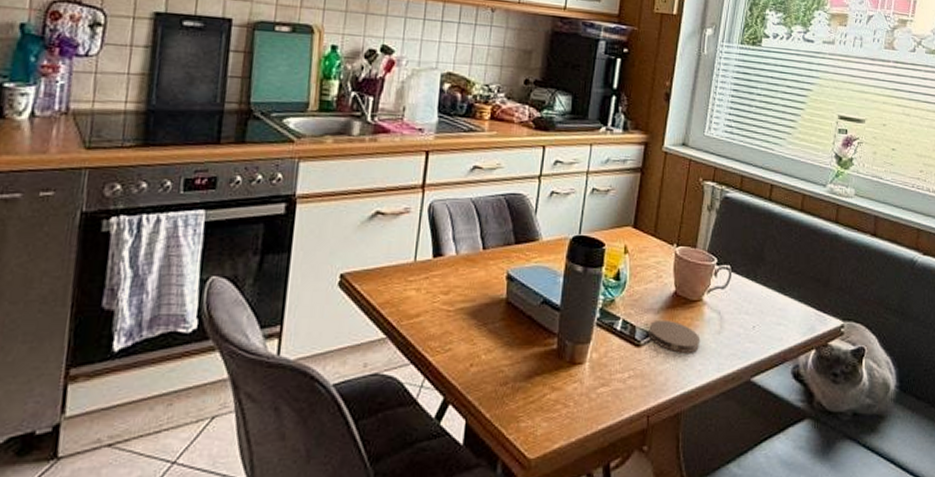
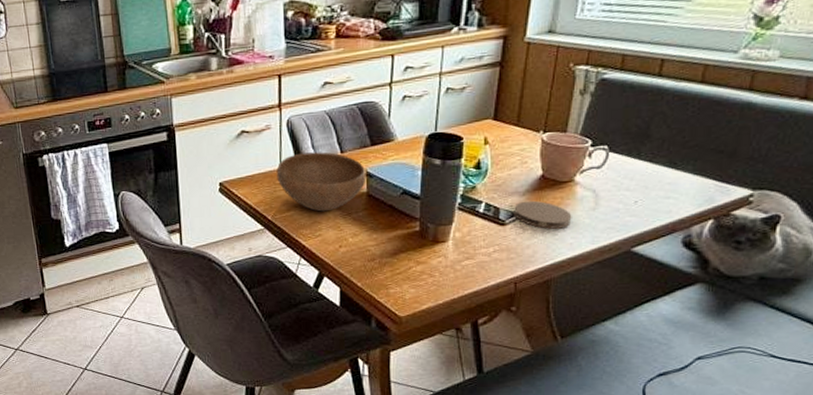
bowl: none [409,245,507,320] -> present [276,152,366,212]

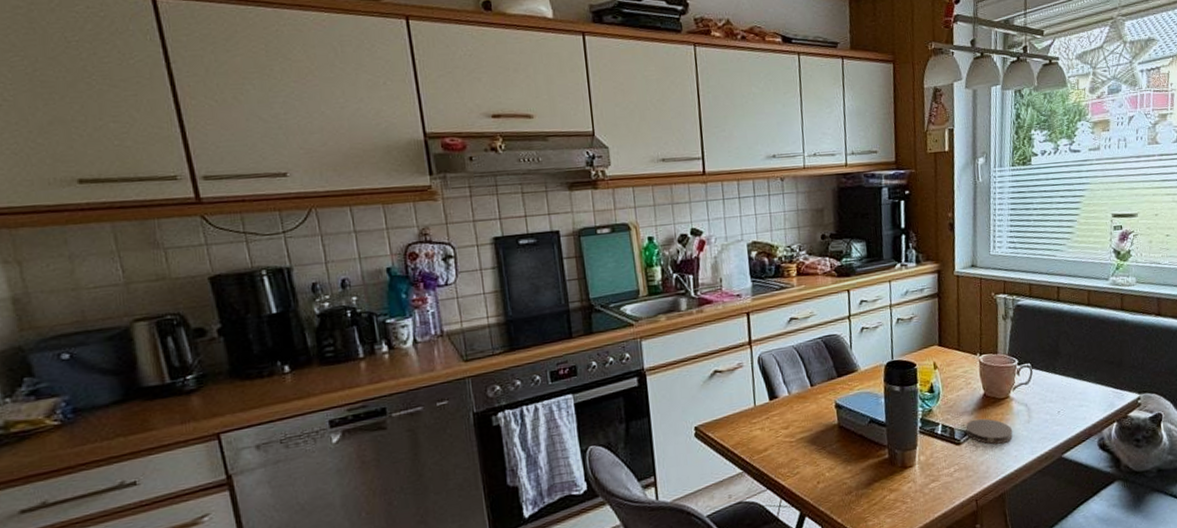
bowl: present [276,152,366,212] -> none [751,386,837,448]

